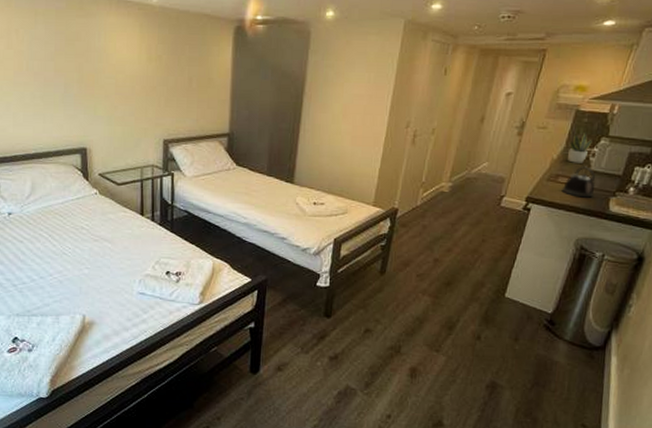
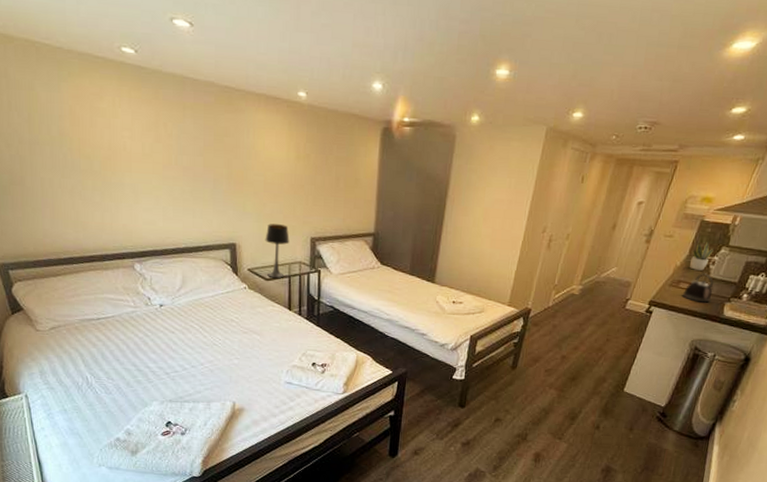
table lamp: none [116,127,142,182] -> present [265,224,290,278]

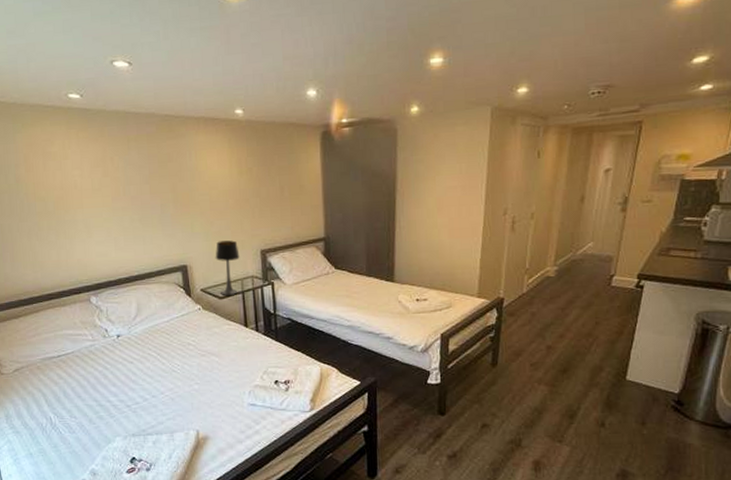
kettle: present [682,273,714,303] -> none [675,236,711,270]
potted plant: present [689,241,714,271] -> none [677,201,702,235]

